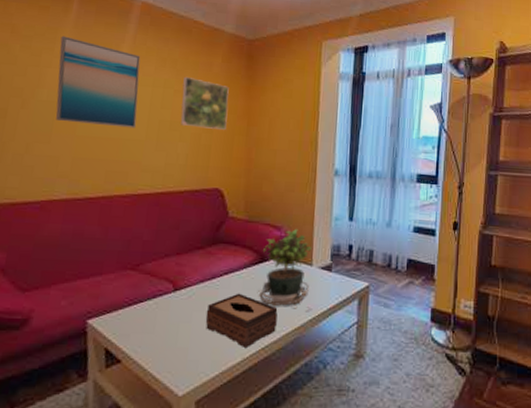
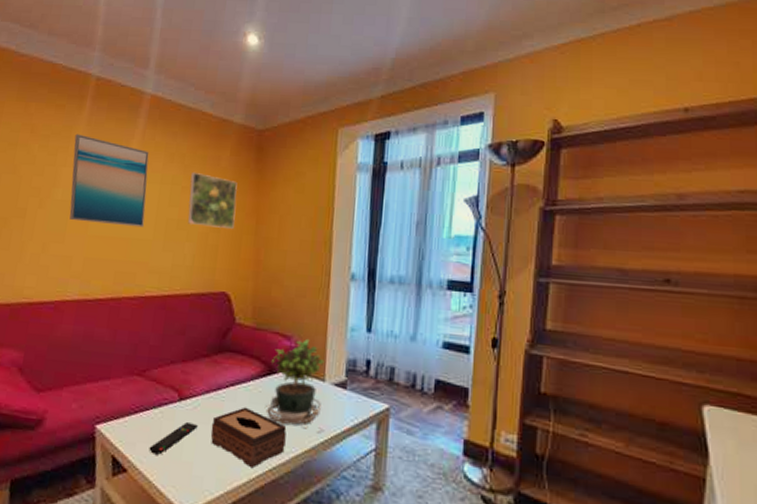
remote control: none [143,310,193,344] -> present [149,421,198,455]

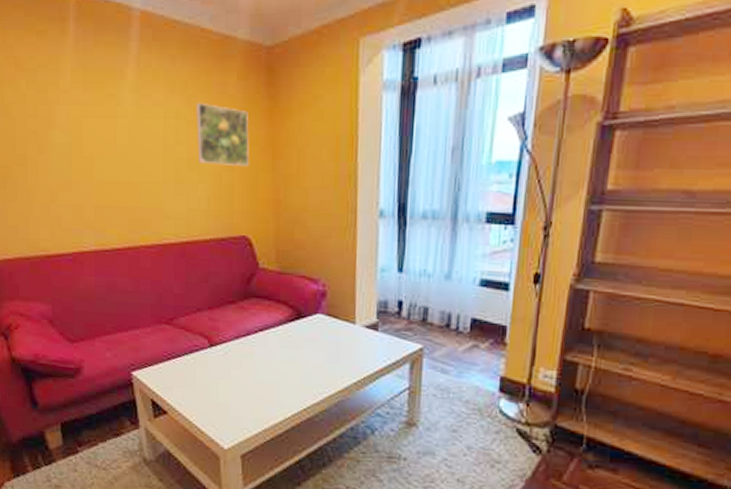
wall art: present [69,134,149,228] -> none [63,65,153,170]
remote control: present [149,421,198,455] -> none [185,366,231,398]
tissue box: present [210,407,287,469] -> none [243,351,319,408]
potted plant: present [266,338,325,432] -> none [297,281,356,373]

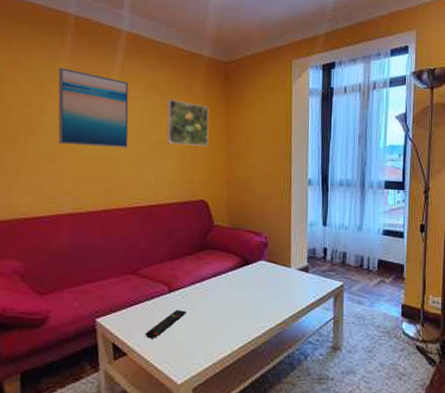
wall art: none [63,65,153,170] -> present [58,67,129,148]
remote control: none [185,366,231,398] -> present [145,309,186,339]

